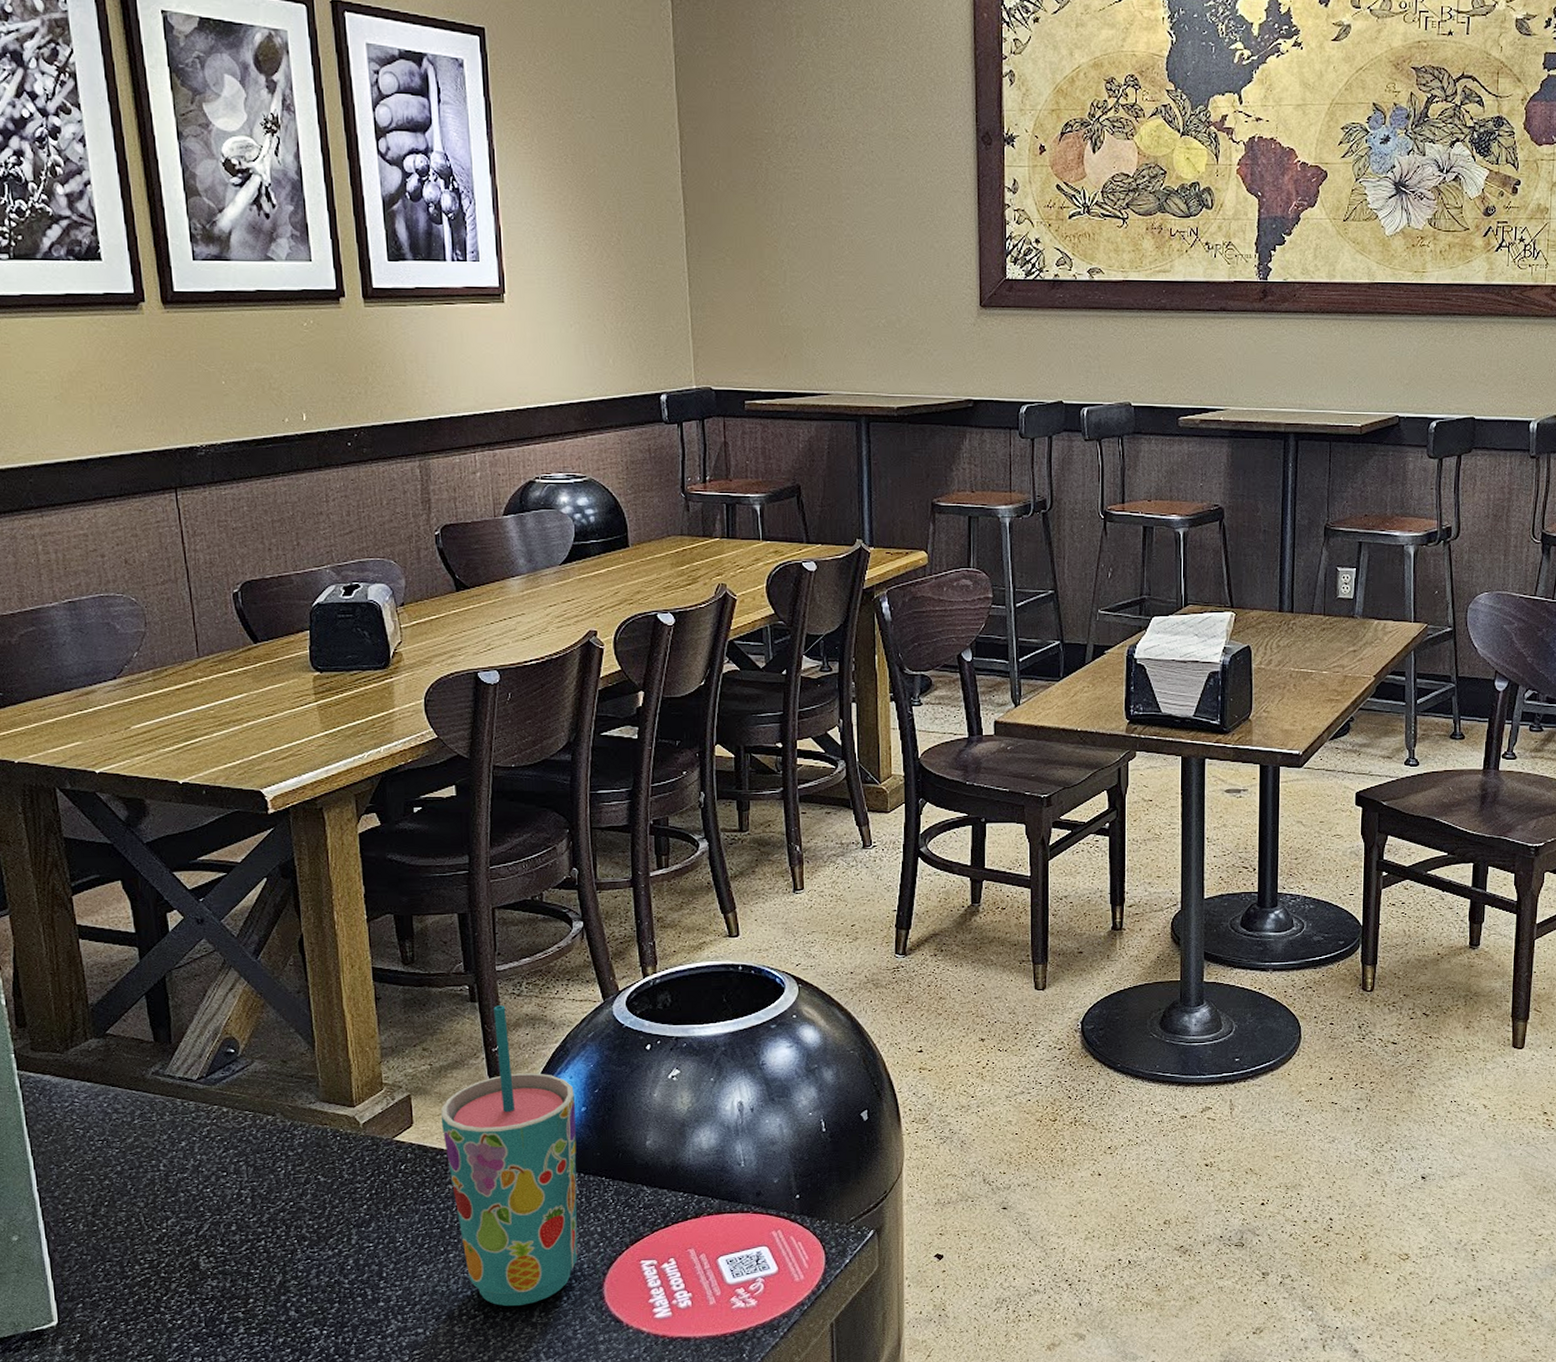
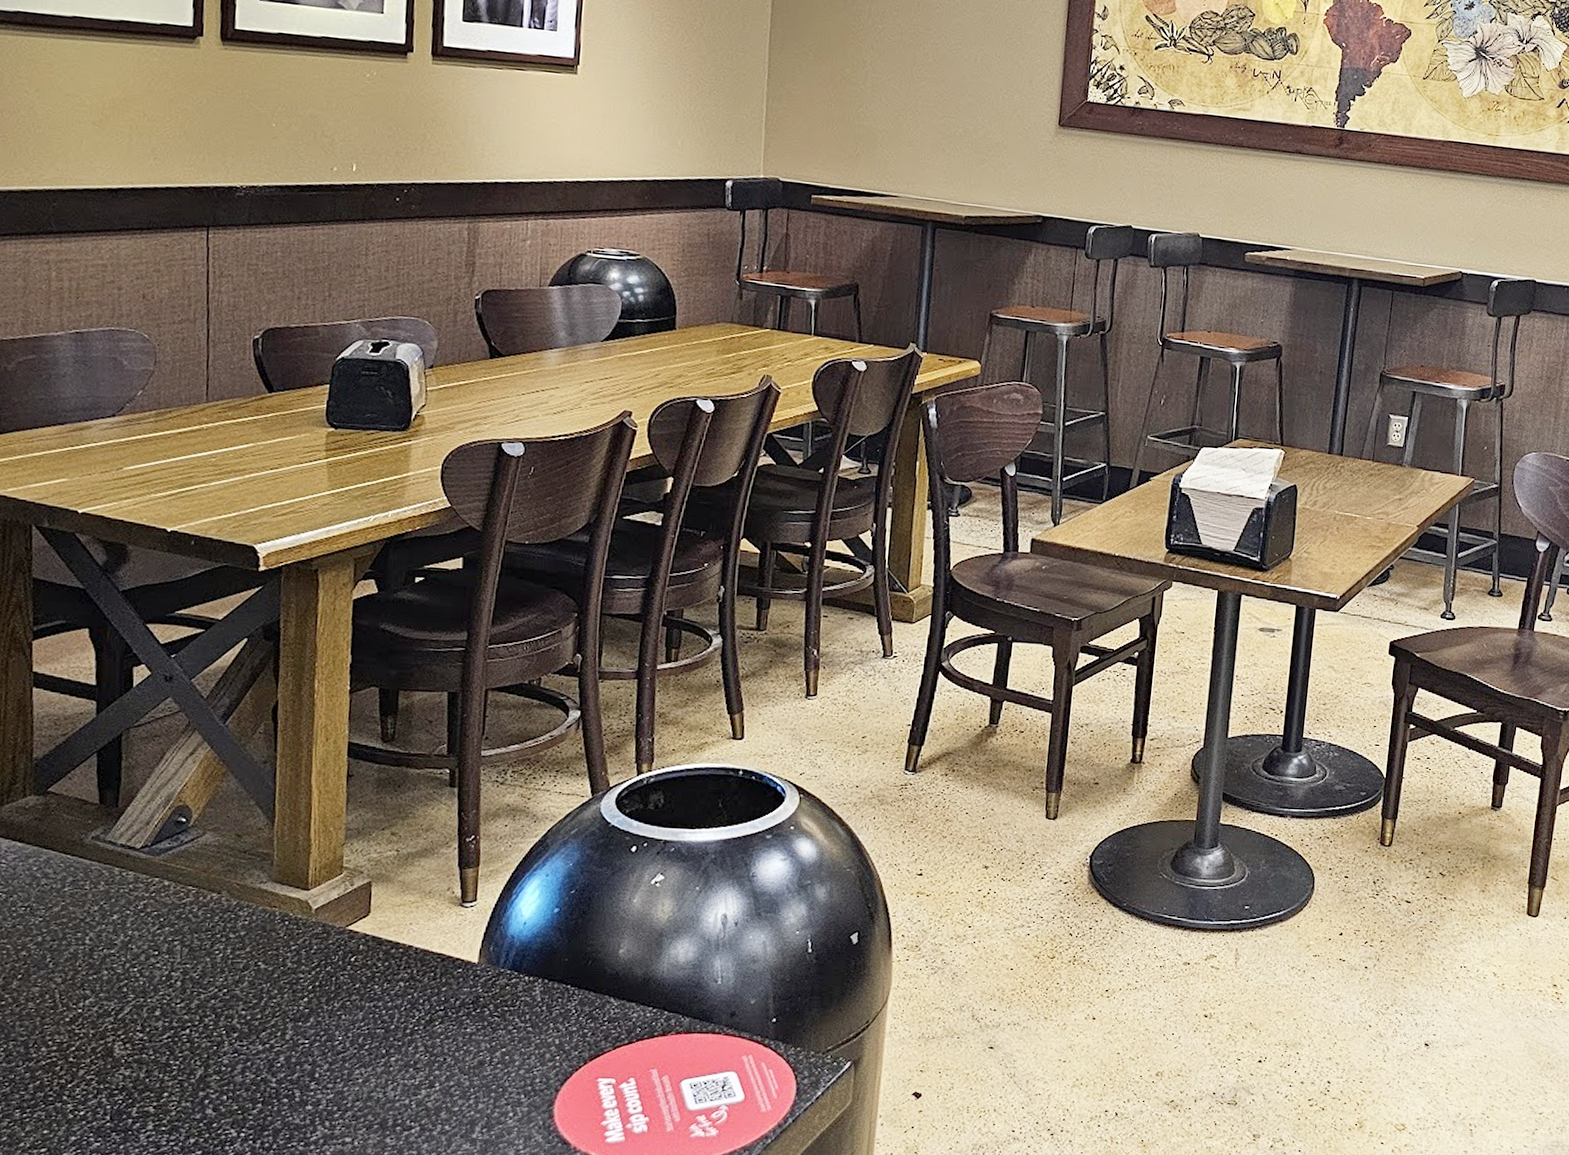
cup: present [440,1005,578,1306] -> none [400,793,549,1119]

